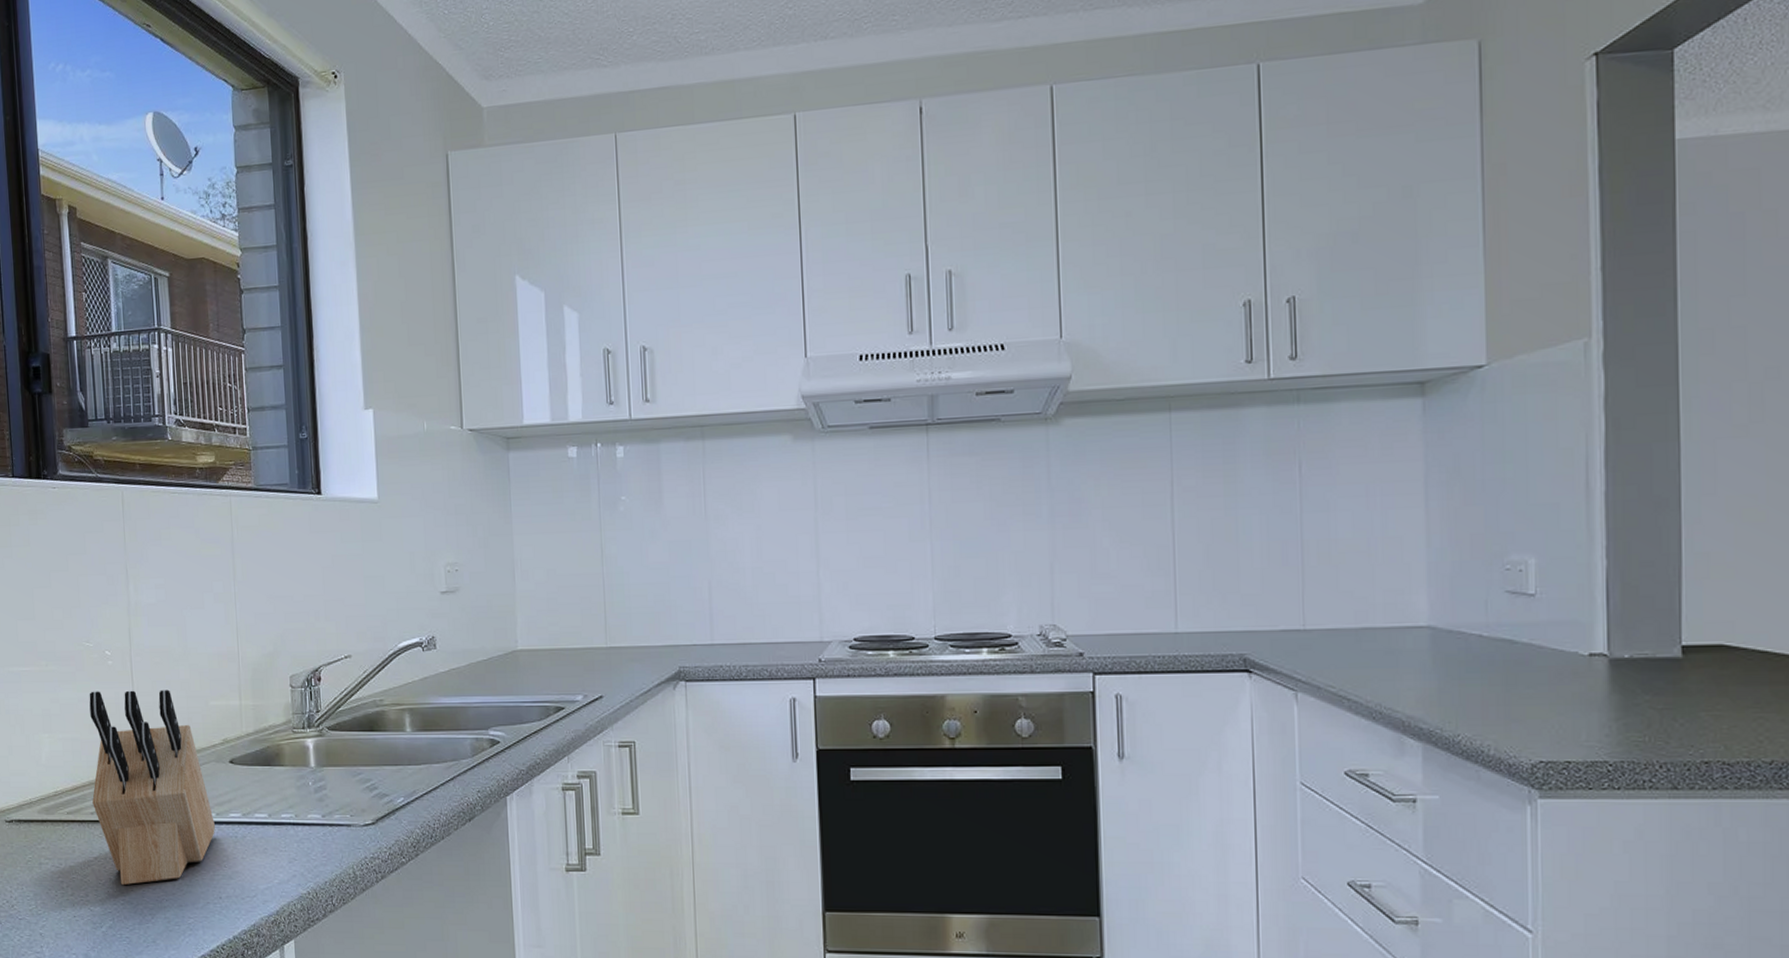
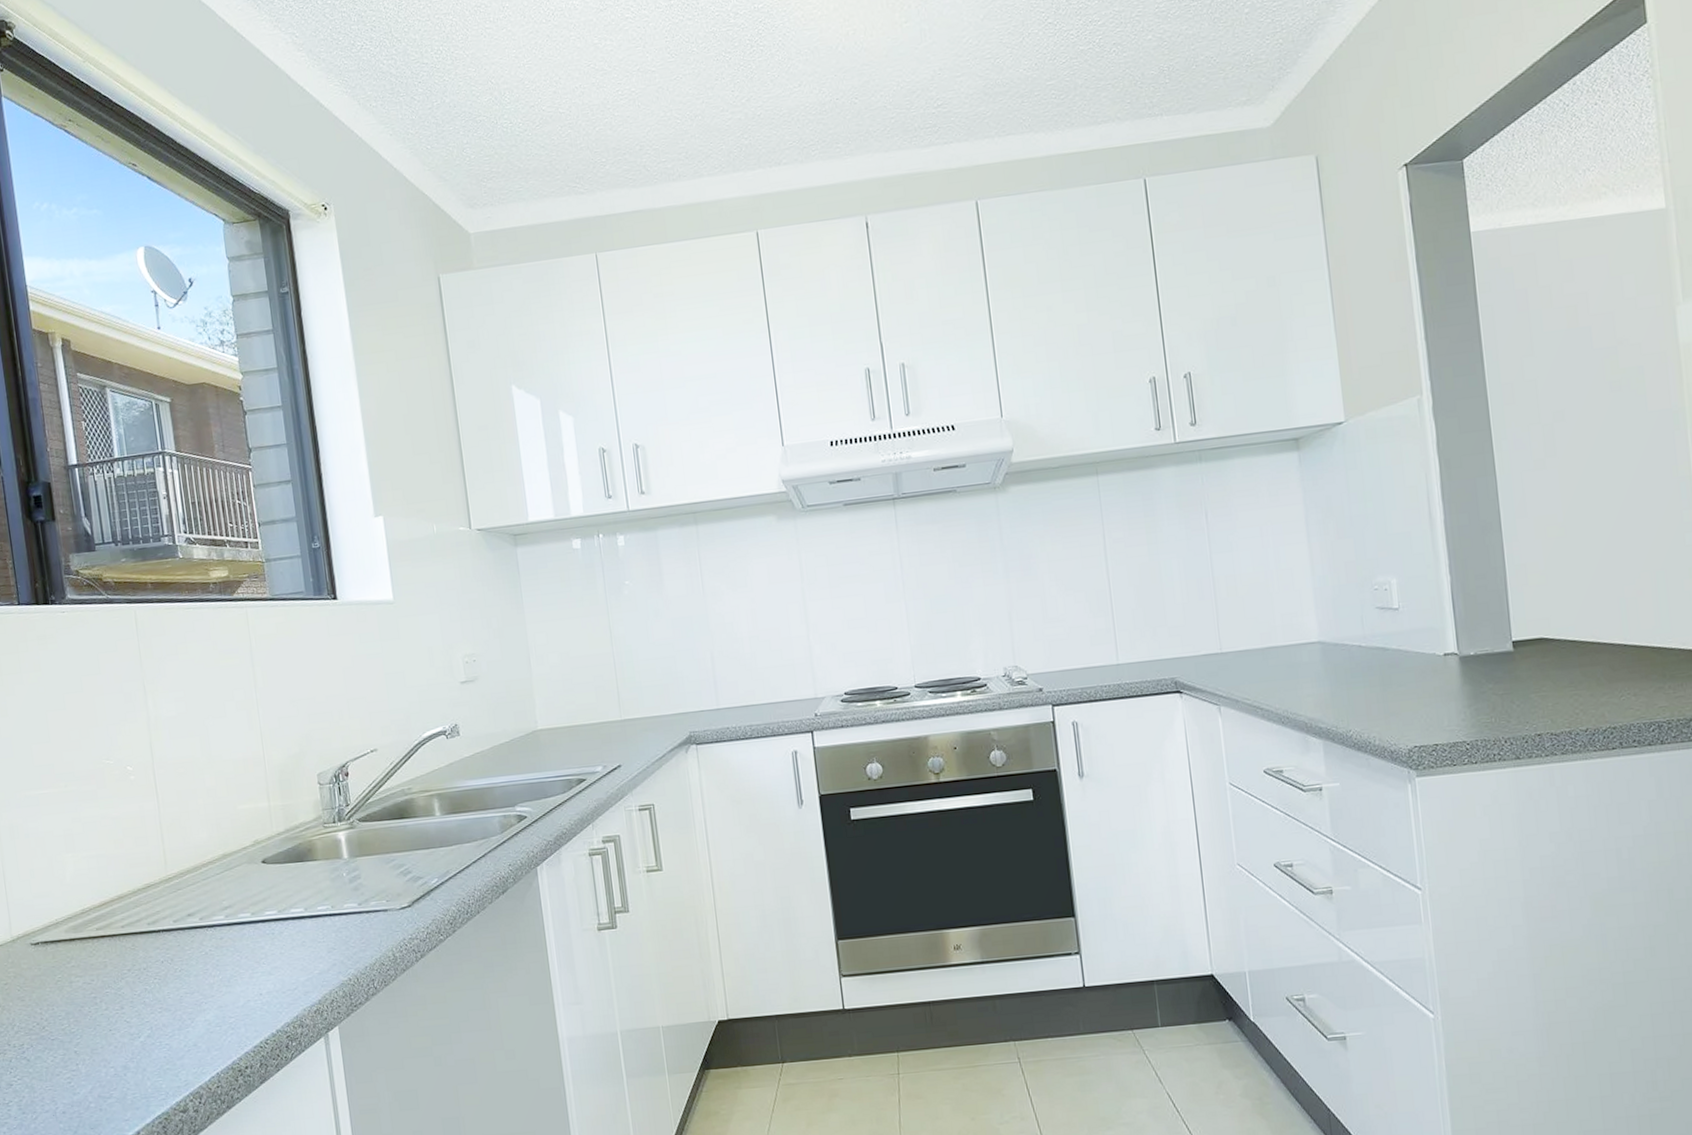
knife block: present [89,689,215,886] -> none [112,798,251,994]

